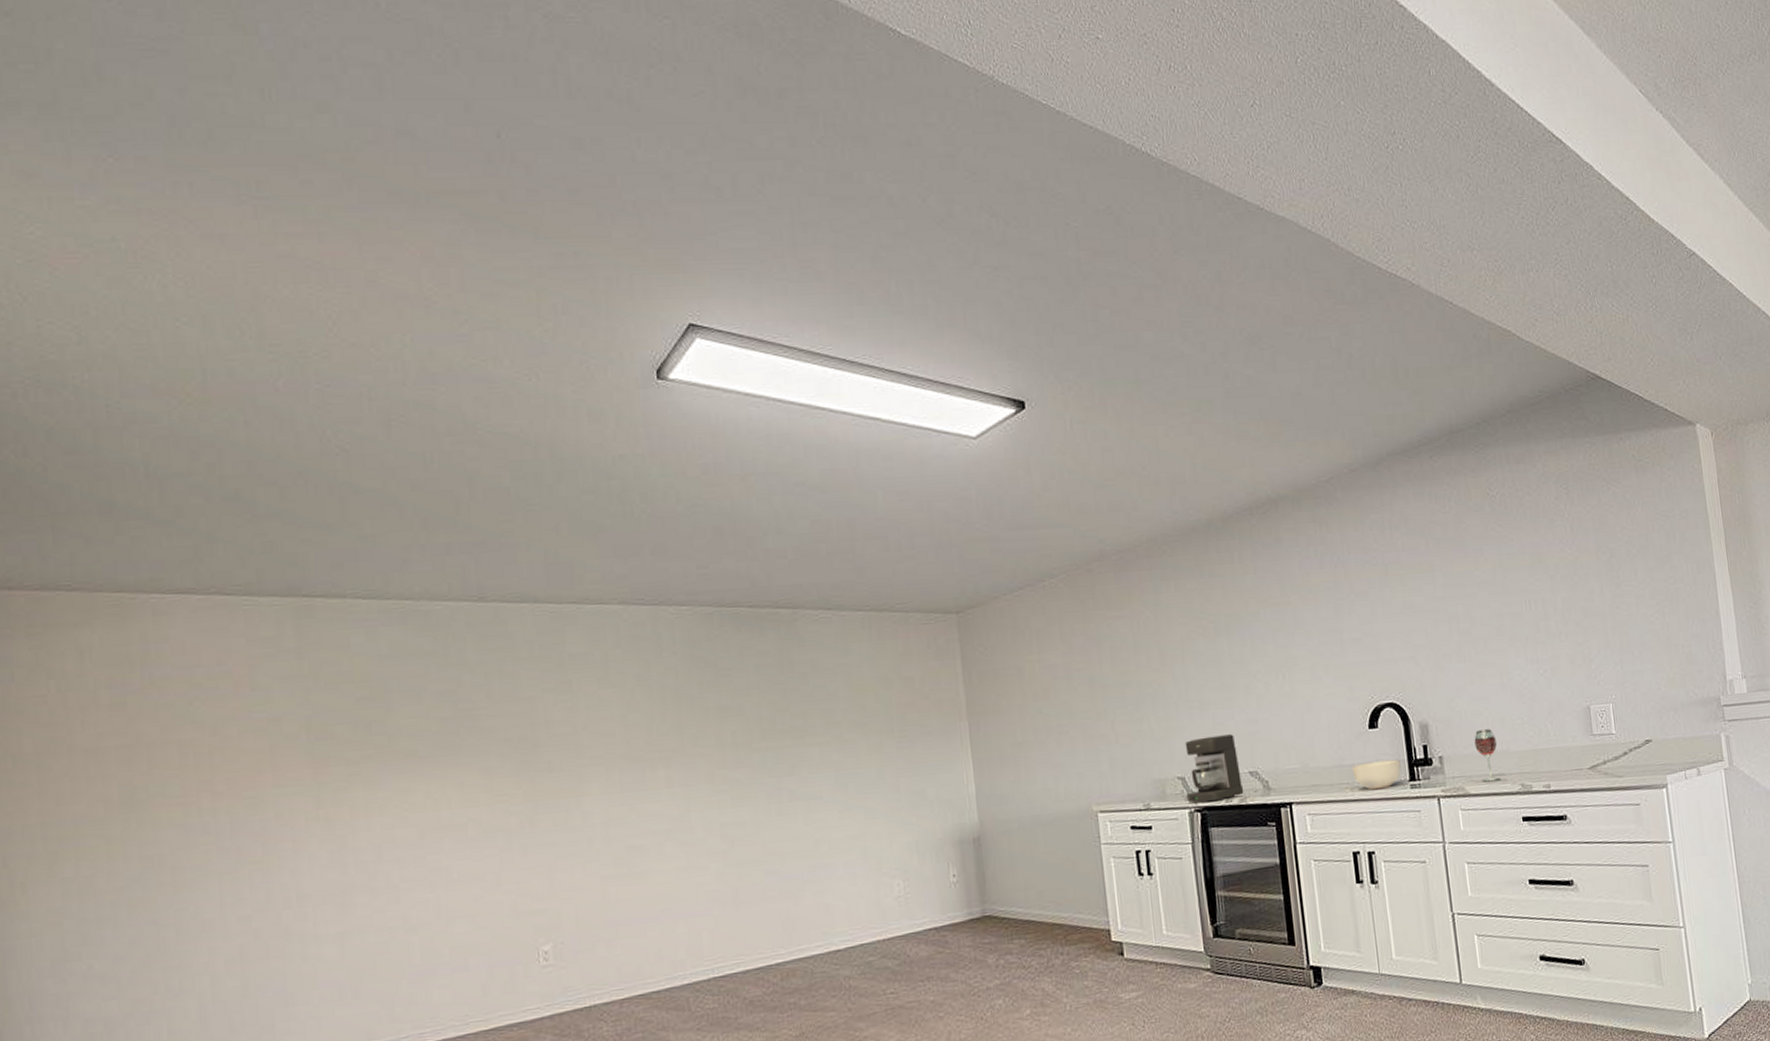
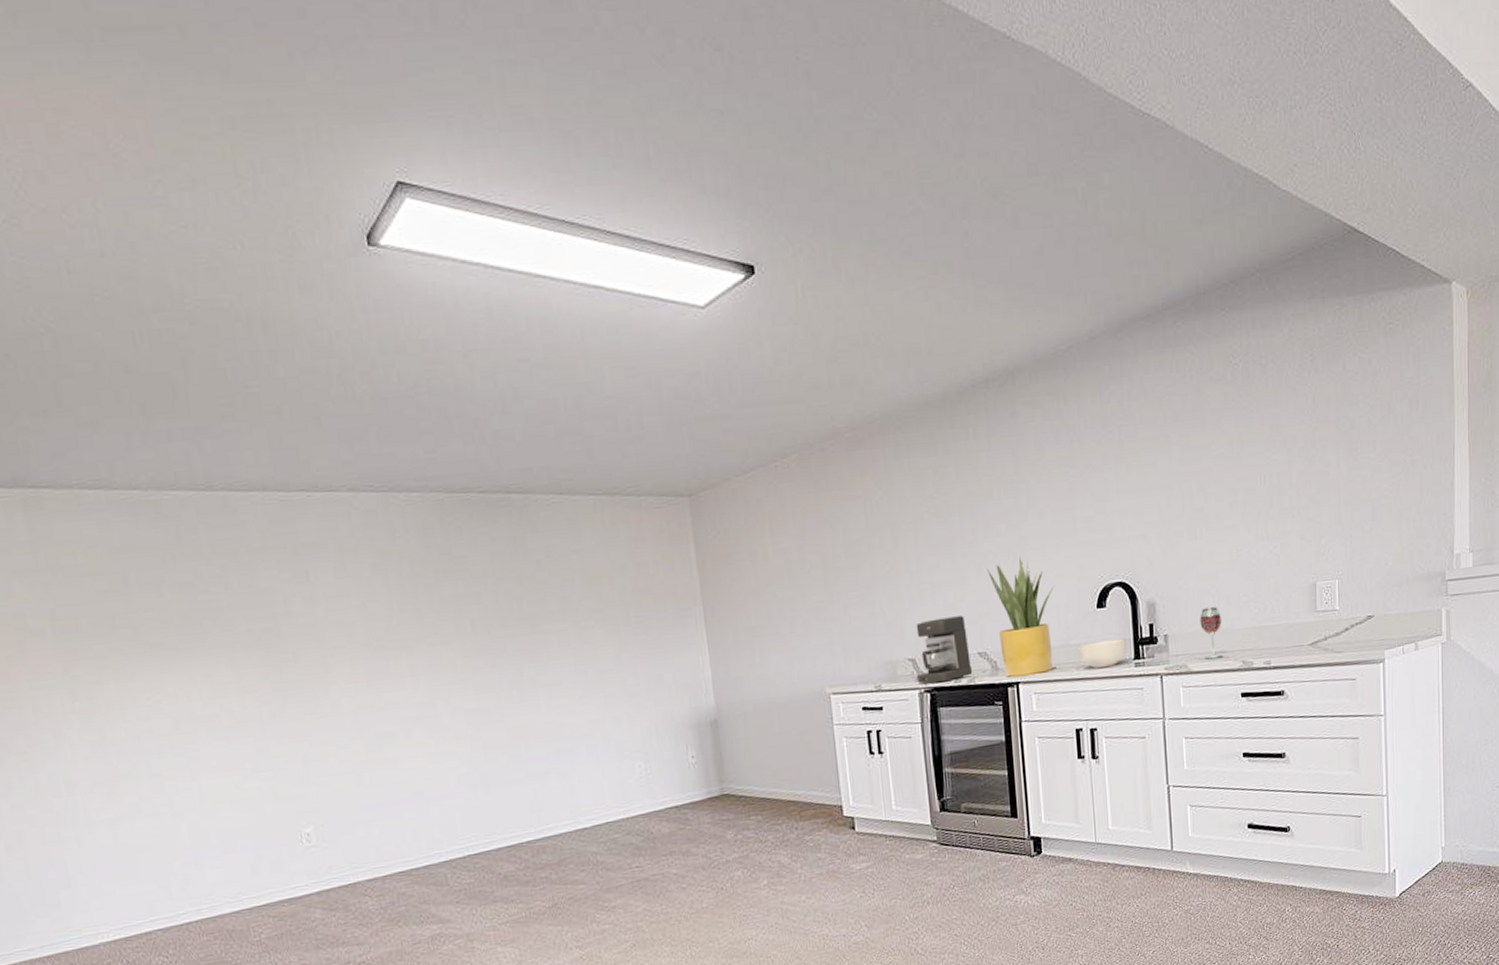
planter: none [1255,676,1327,797] -> present [986,556,1055,677]

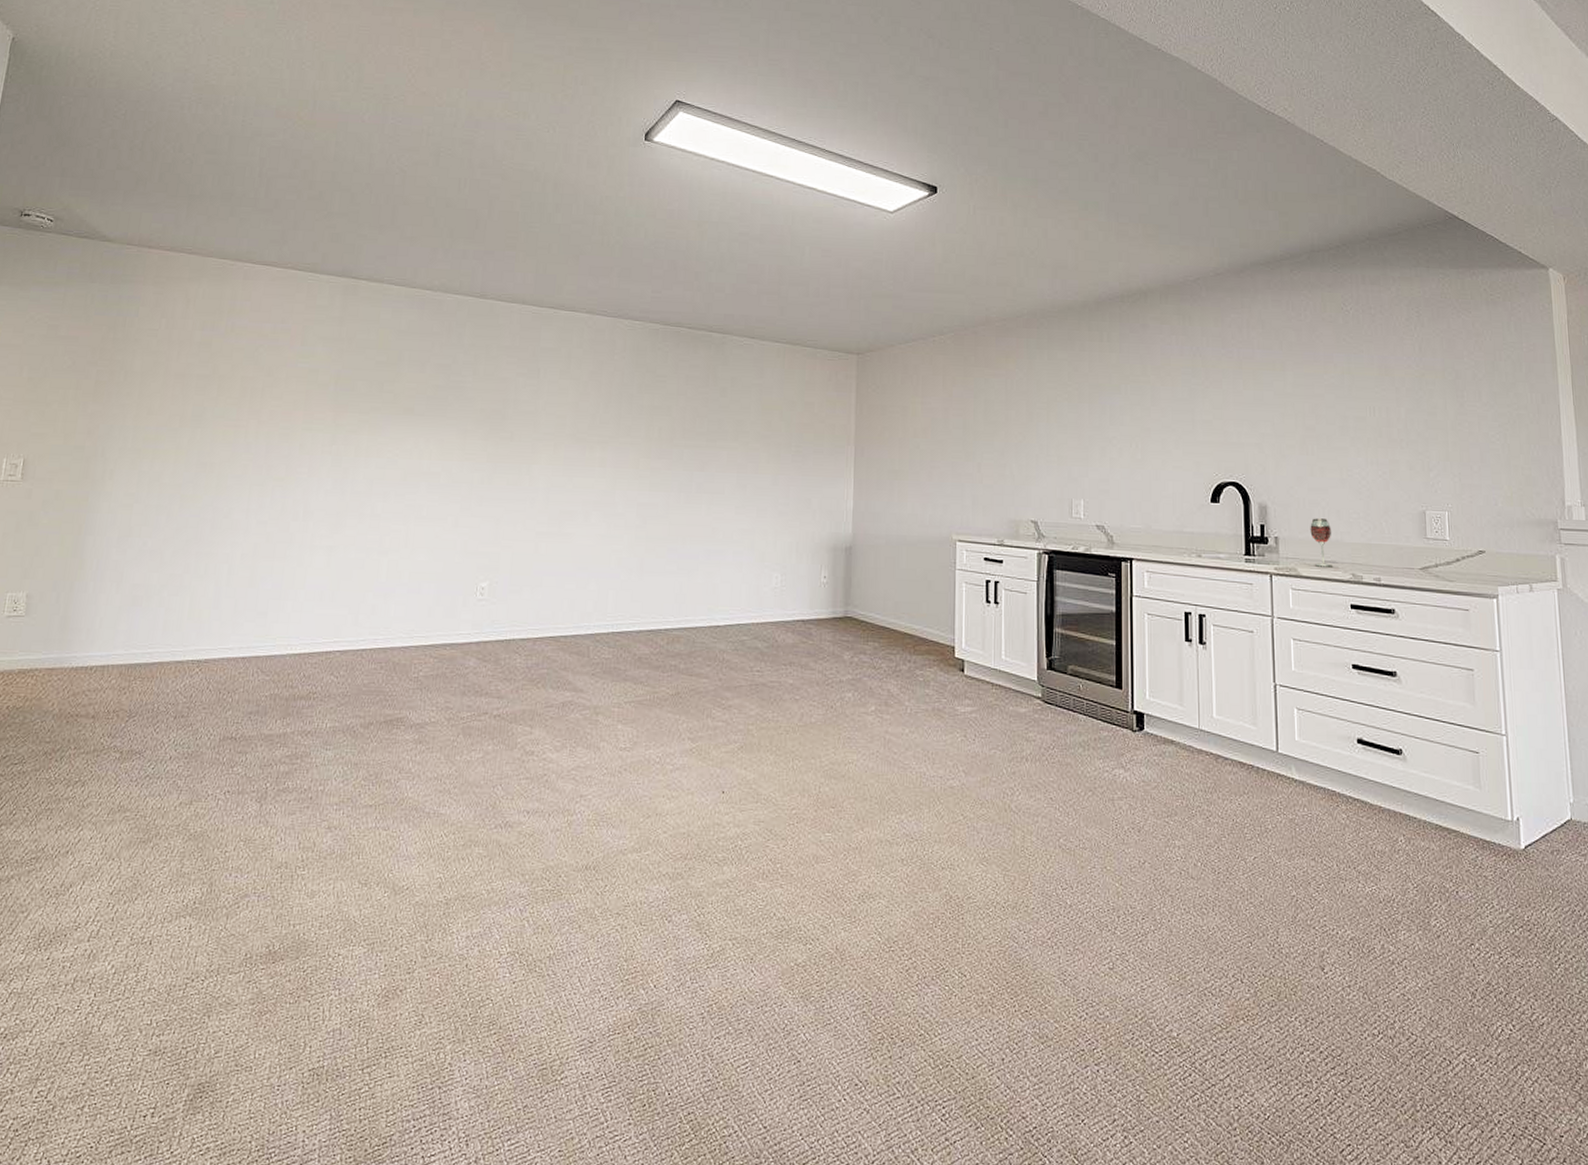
coffee maker: present [916,615,973,684] -> none [1037,488,1090,547]
planter: present [986,556,1055,677] -> none [1109,445,1172,554]
bowl: present [1078,638,1126,669] -> none [1191,532,1237,559]

